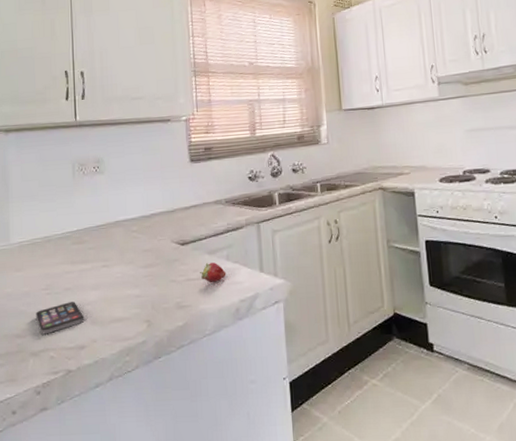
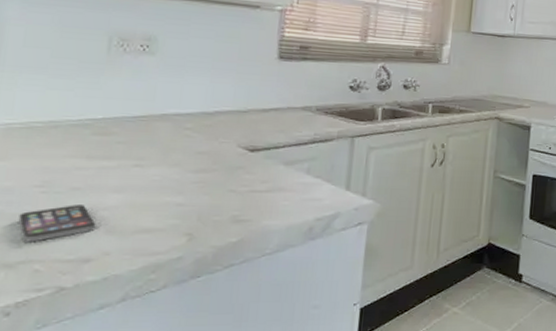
fruit: present [200,262,226,282] -> none [269,175,304,196]

